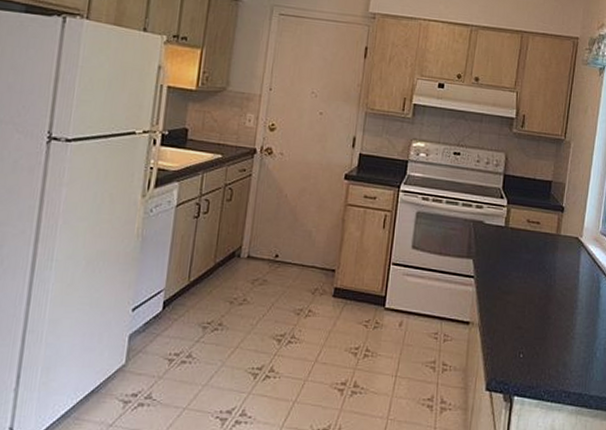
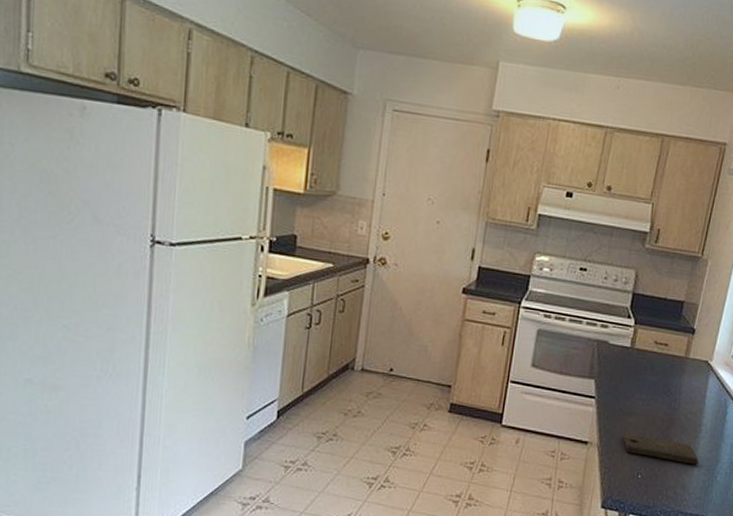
cutting board: none [503,311,577,342] -> present [623,433,699,465]

